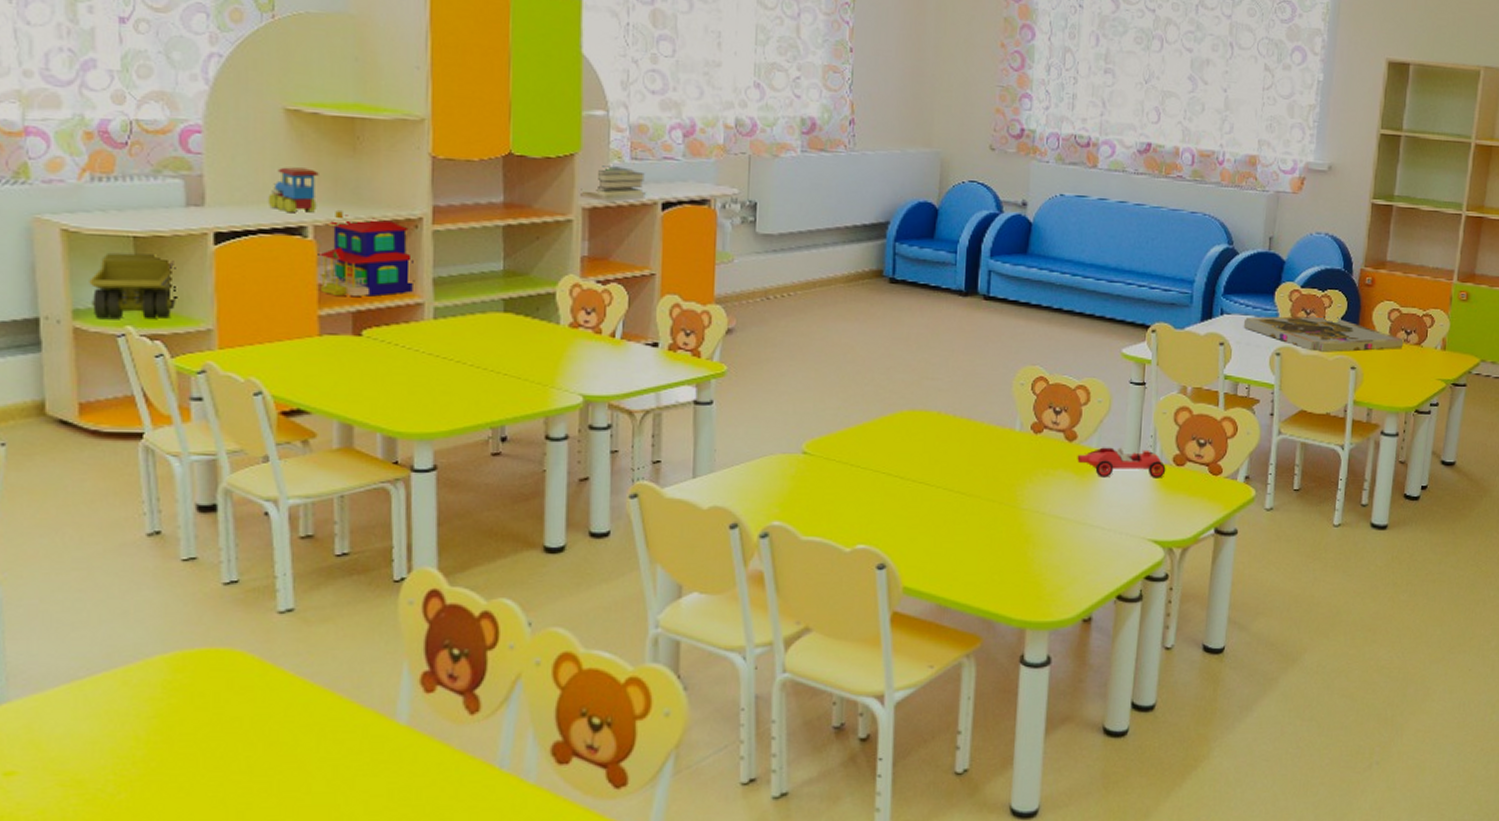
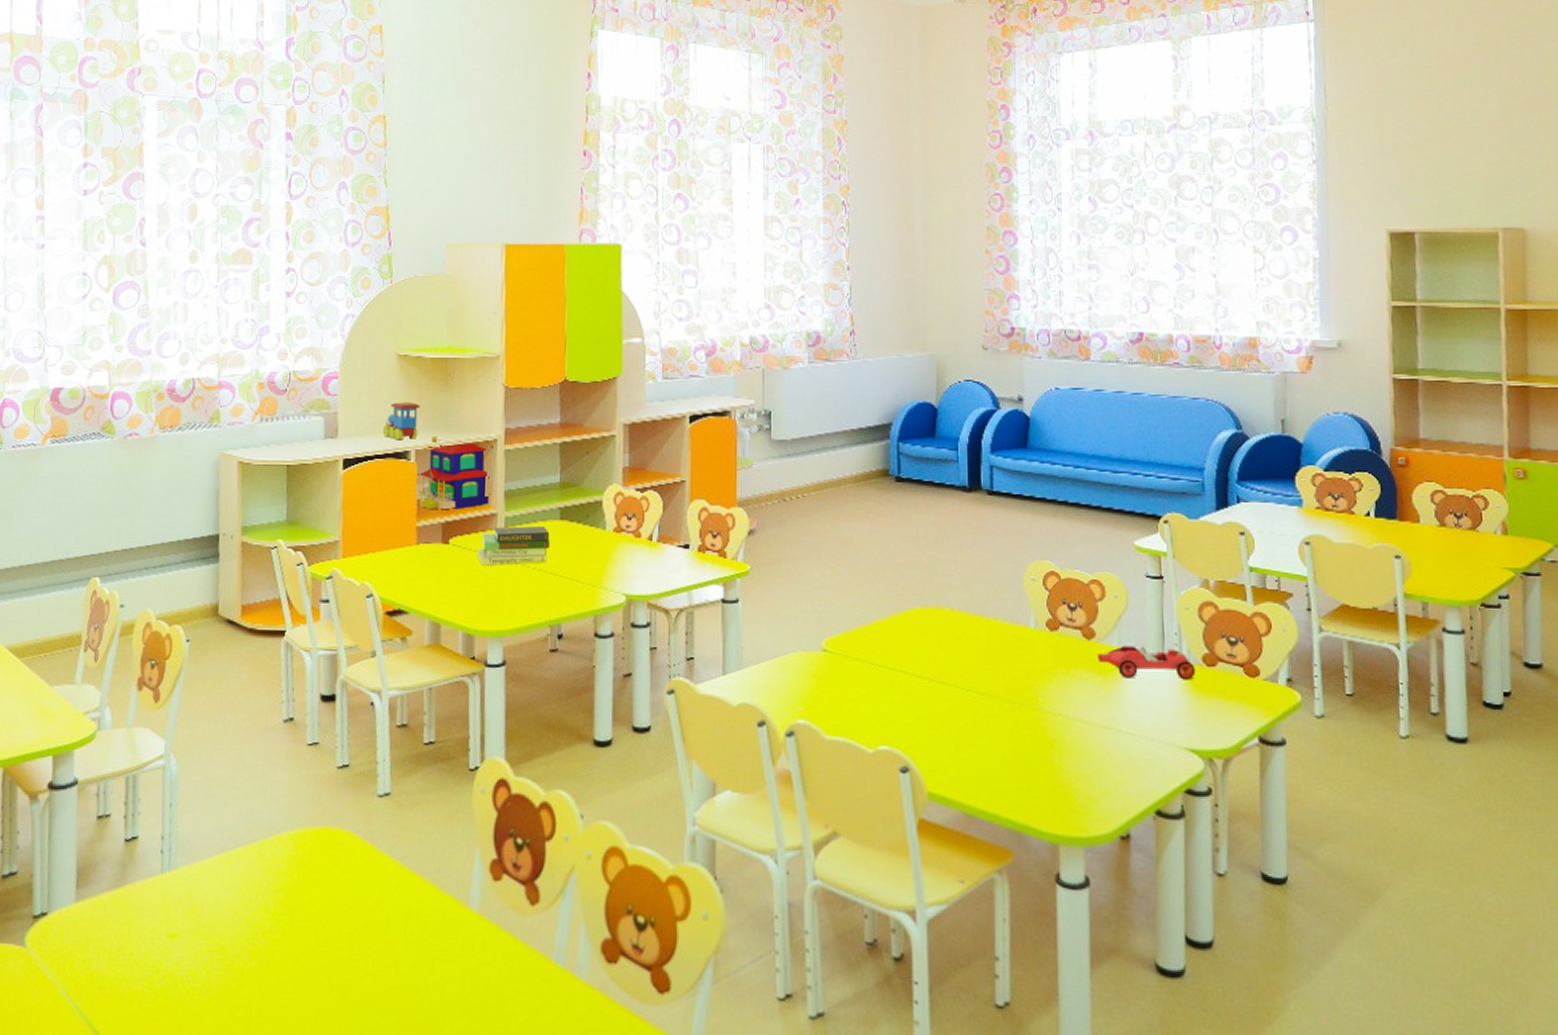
toy truck: present [89,253,176,319] -> none [254,479,315,535]
books: none [399,318,491,362] -> present [477,525,550,566]
books: present [580,165,646,202] -> none [622,386,676,418]
puzzle: present [1243,316,1404,353] -> none [1263,501,1455,540]

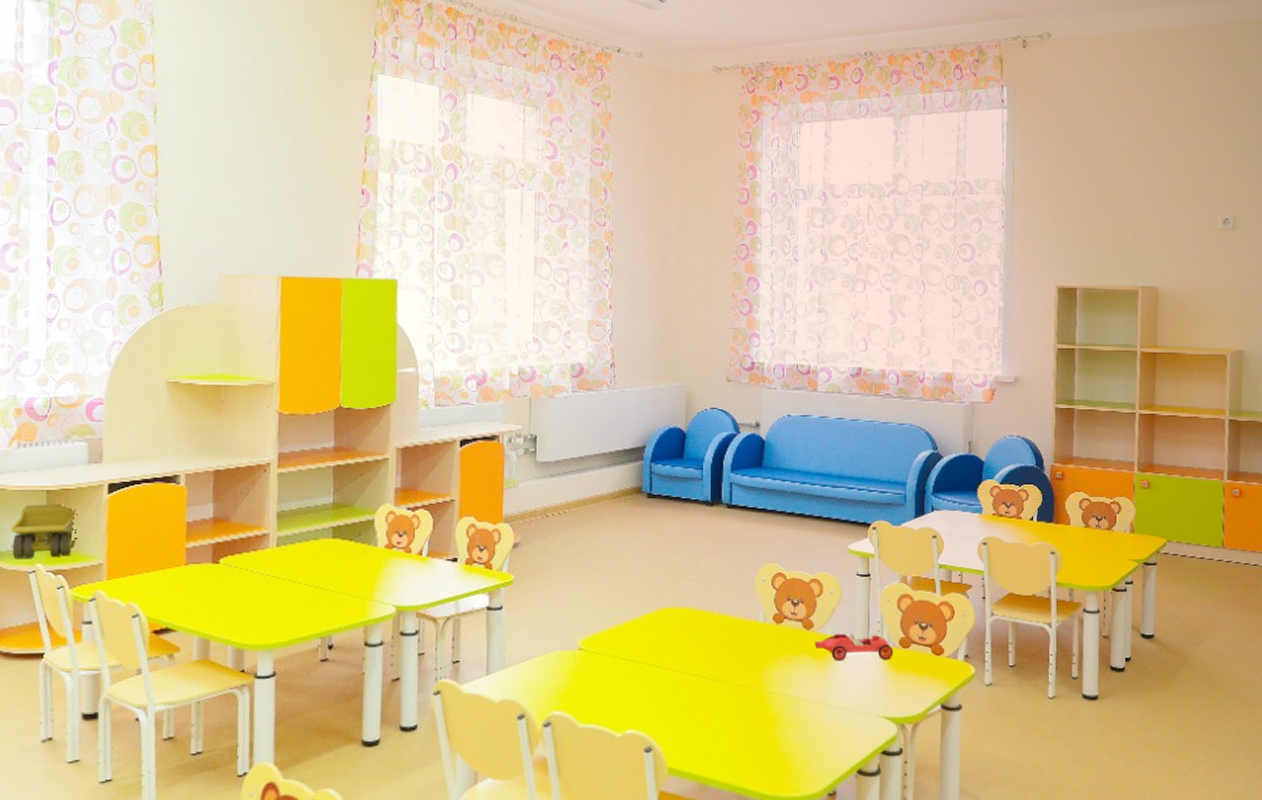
toy truck: none [254,479,315,535] -> present [10,504,78,560]
toy train: present [382,402,421,441] -> none [150,428,191,465]
toy house: present [419,437,490,510] -> none [188,461,262,532]
books: present [477,525,550,566] -> none [248,544,322,583]

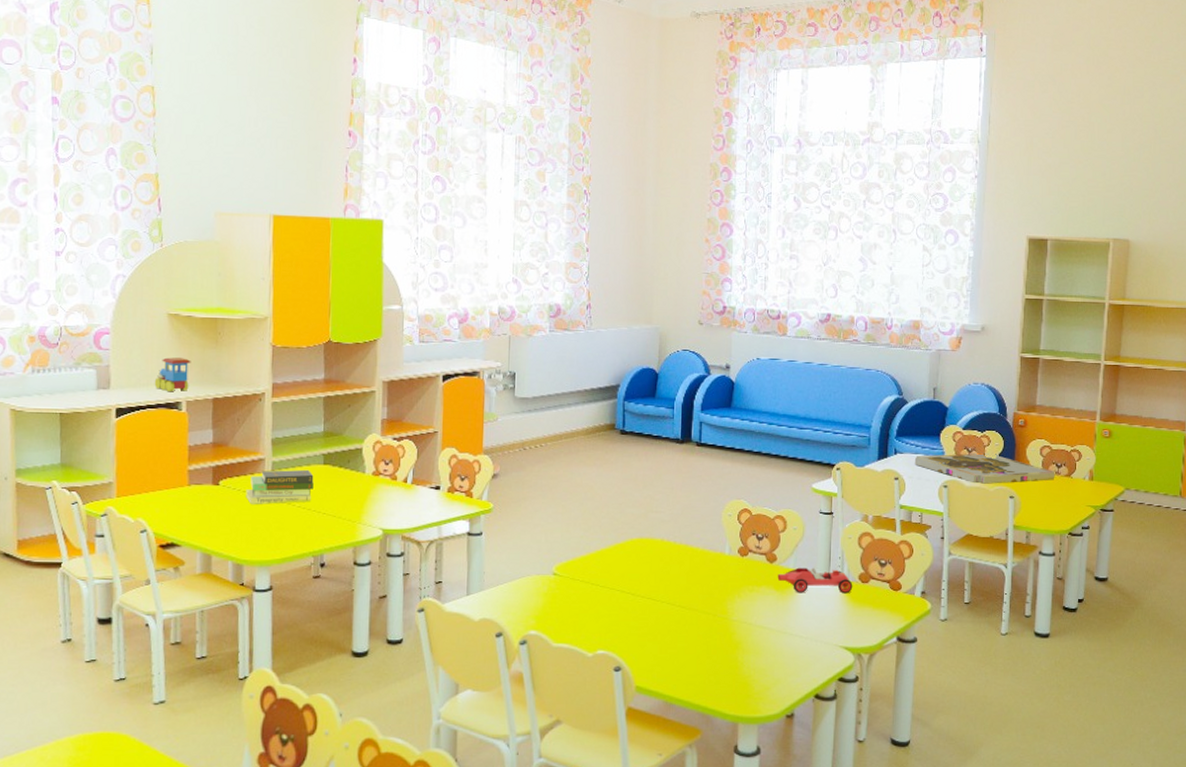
toy truck: present [10,504,78,560] -> none [28,426,88,476]
toy train: none [150,428,191,465] -> present [154,357,191,392]
books: none [248,544,322,583] -> present [246,469,314,504]
puzzle: none [952,508,1096,540] -> present [914,453,1055,484]

